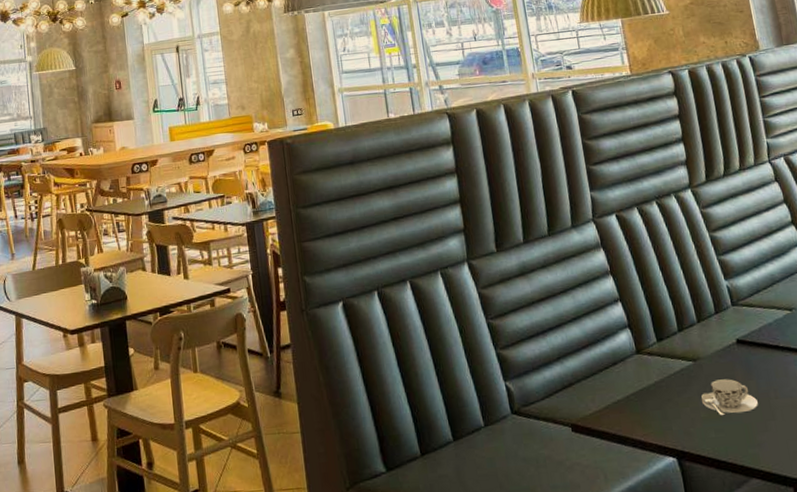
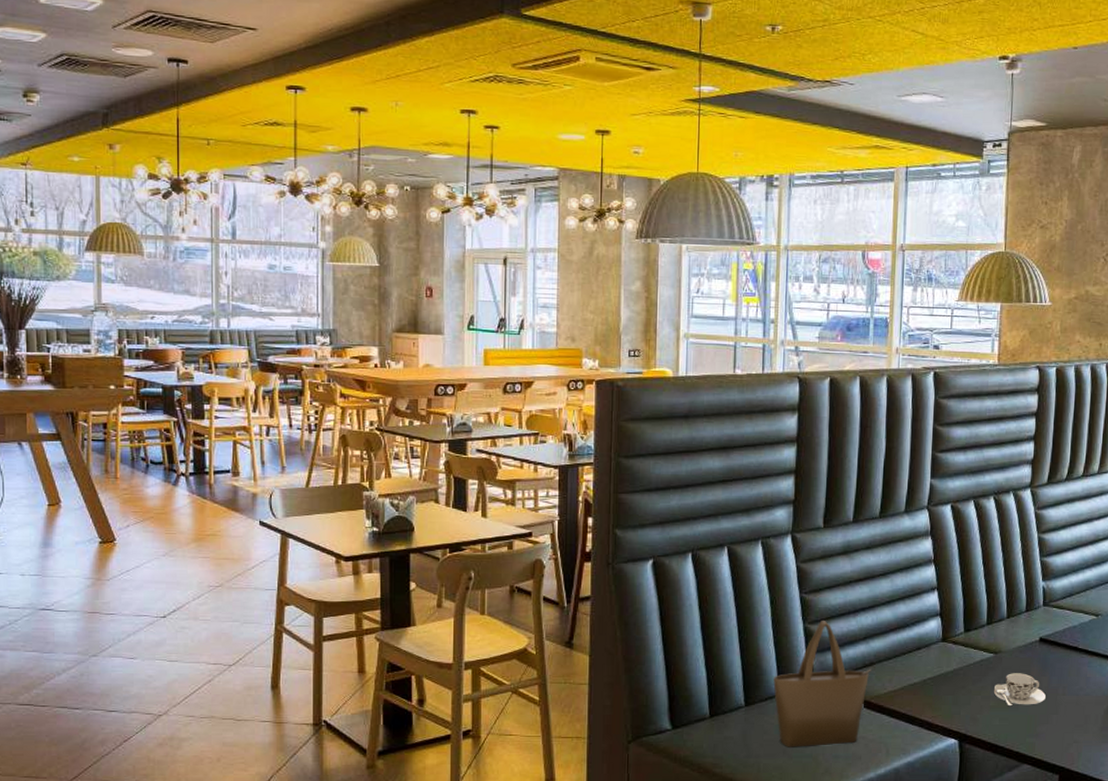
shopping bag: none [476,343,572,481] -> present [773,620,872,747]

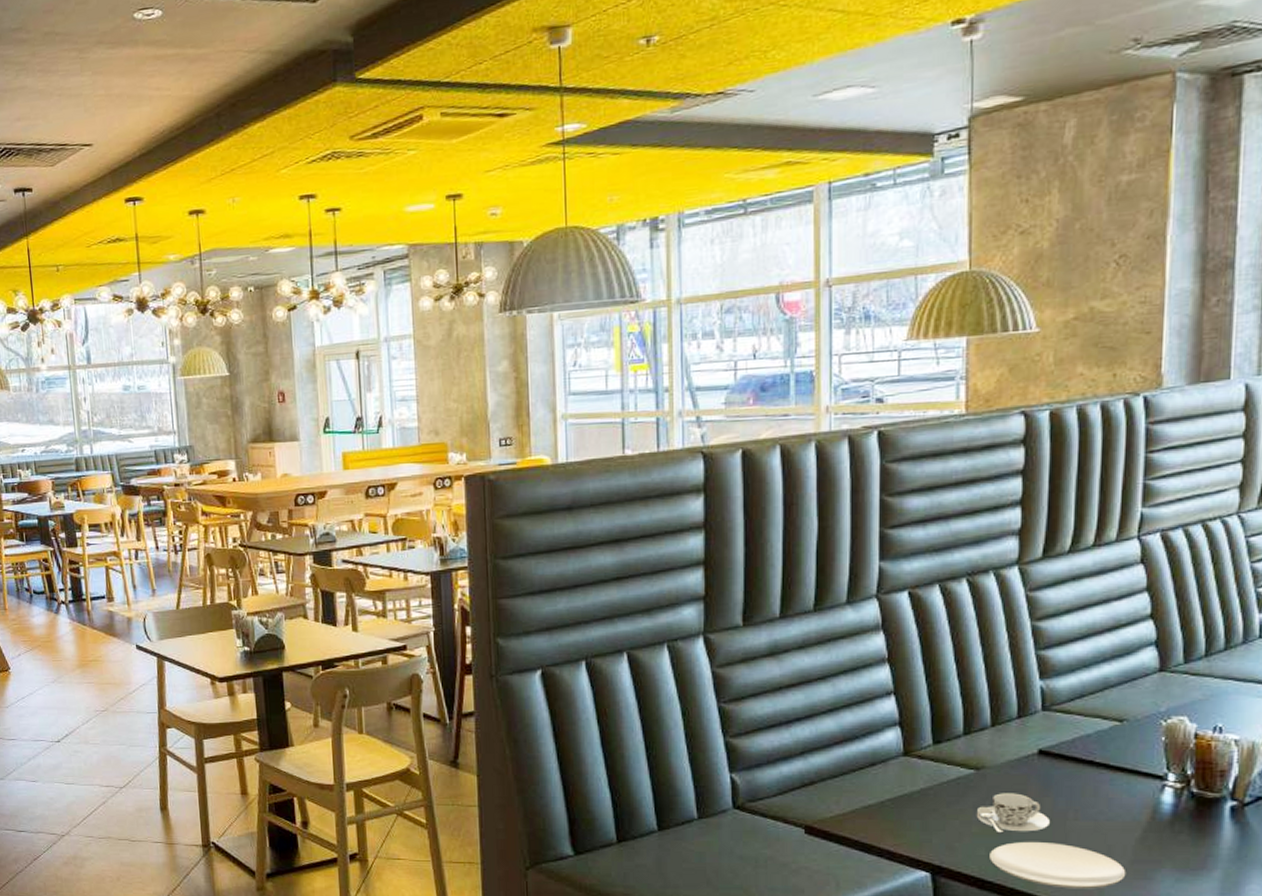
shopping bag: present [773,620,872,747] -> none [690,732,812,878]
plate: none [1002,714,1097,751] -> present [990,842,1126,889]

